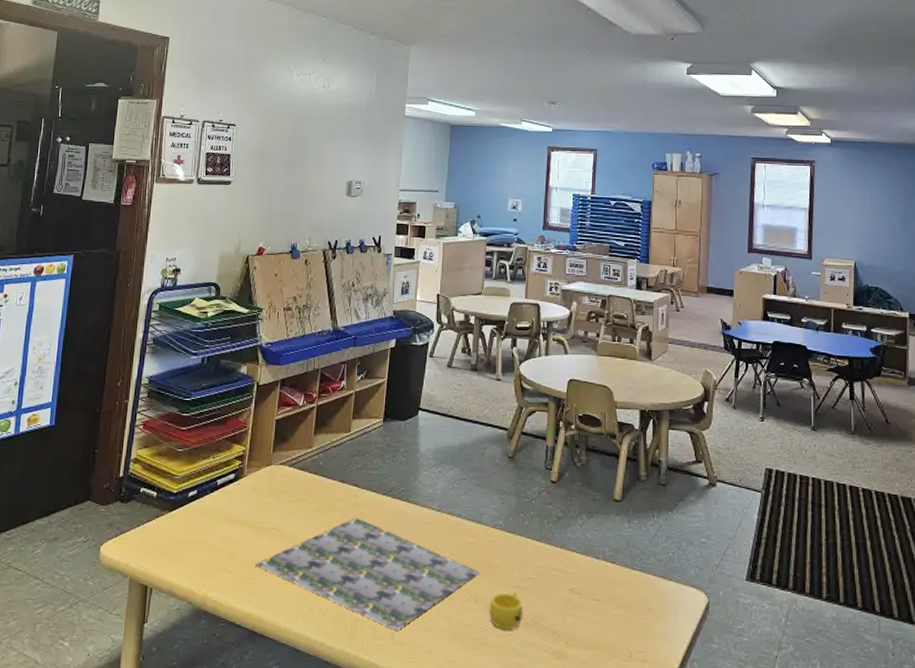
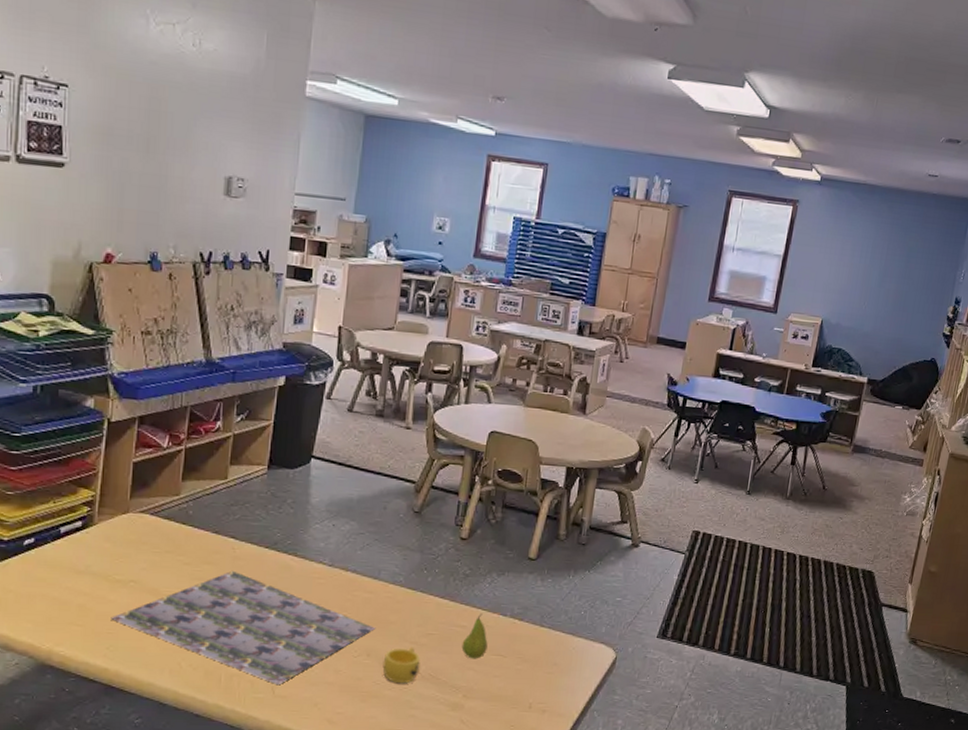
fruit: none [560,556,584,604] -> present [461,613,488,659]

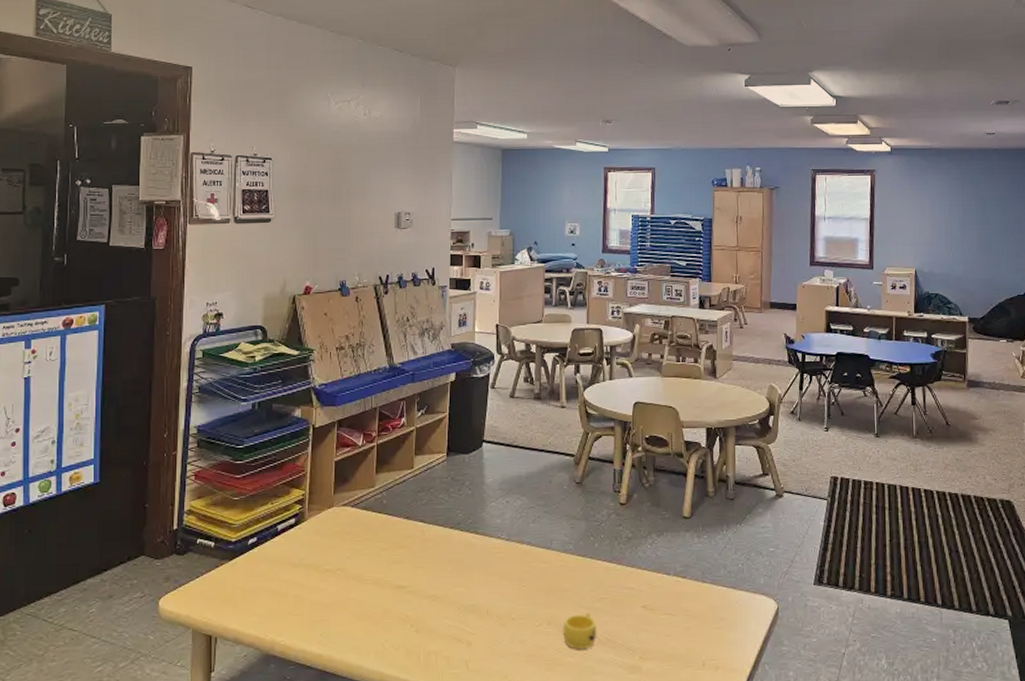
puzzle: present [110,570,376,686] -> none [322,552,553,660]
fruit: present [461,613,488,659] -> none [633,574,656,620]

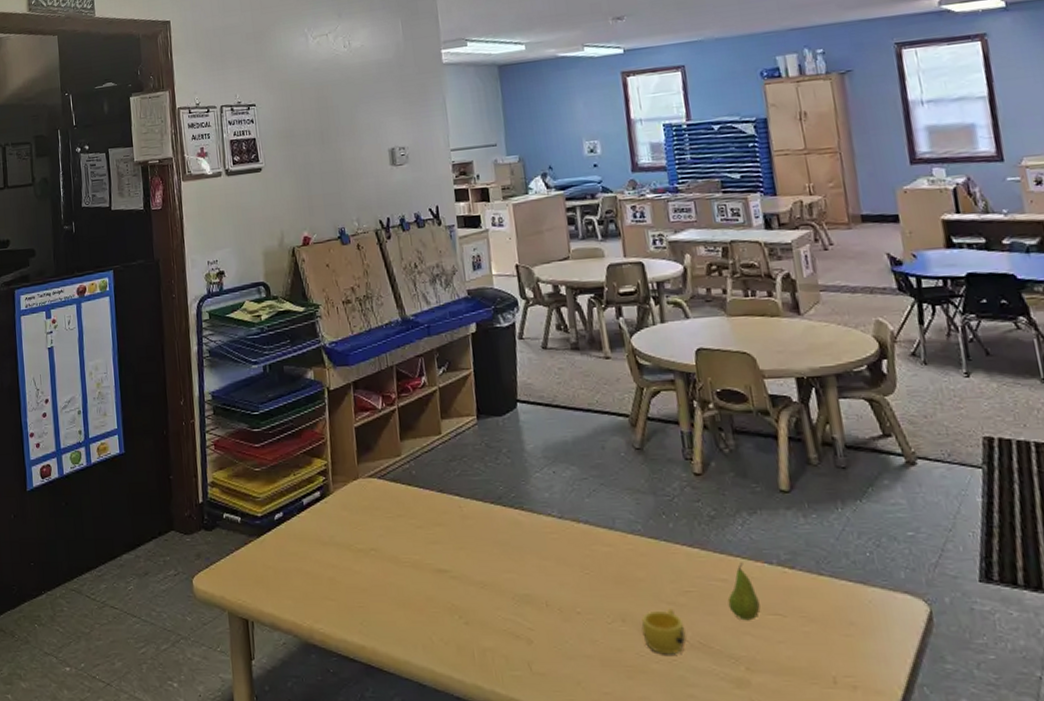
fruit: none [633,574,656,620] -> present [727,562,761,621]

